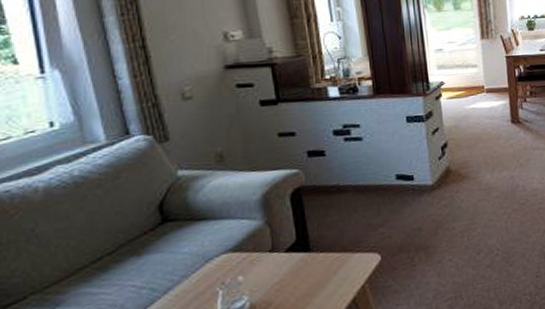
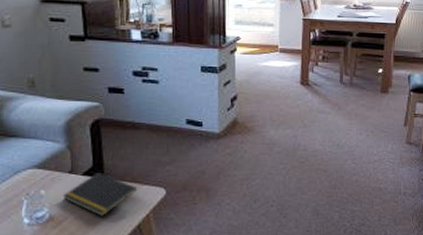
notepad: none [264,246,350,296] -> present [62,173,138,216]

